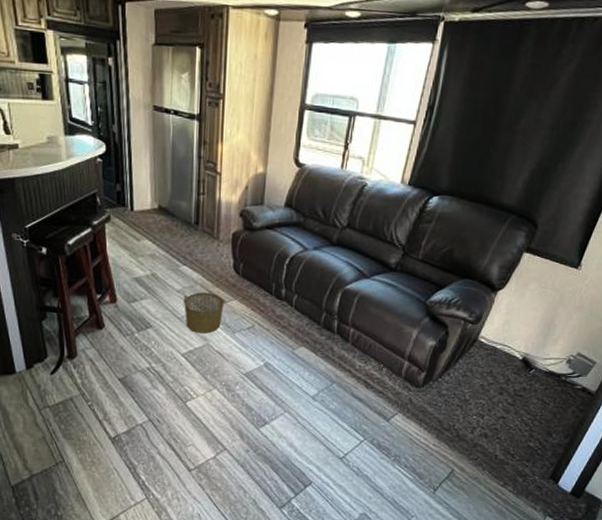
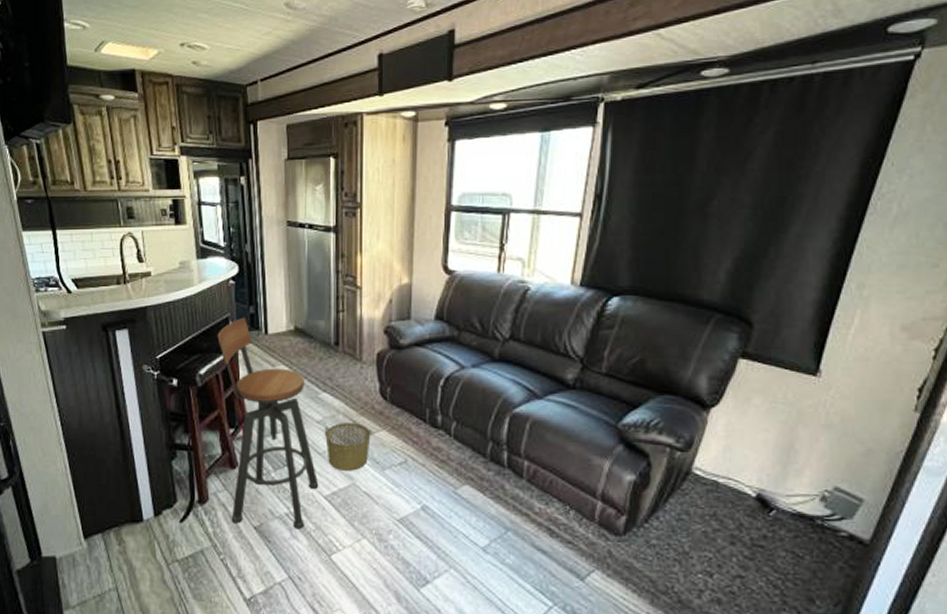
bar stool: none [85,194,177,381] -> present [217,317,319,530]

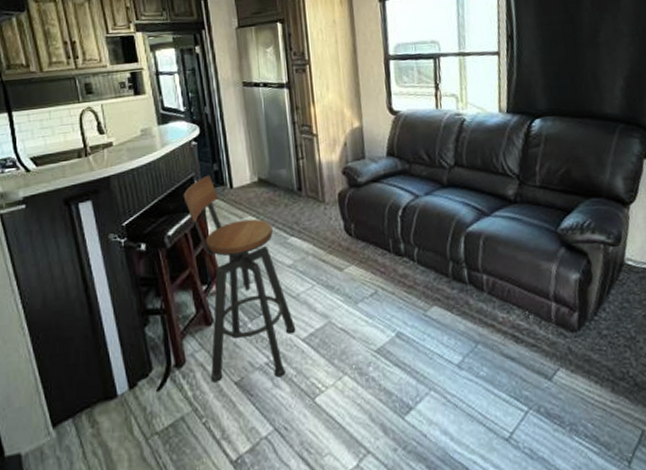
basket: present [324,423,371,471] -> none [295,262,341,311]

